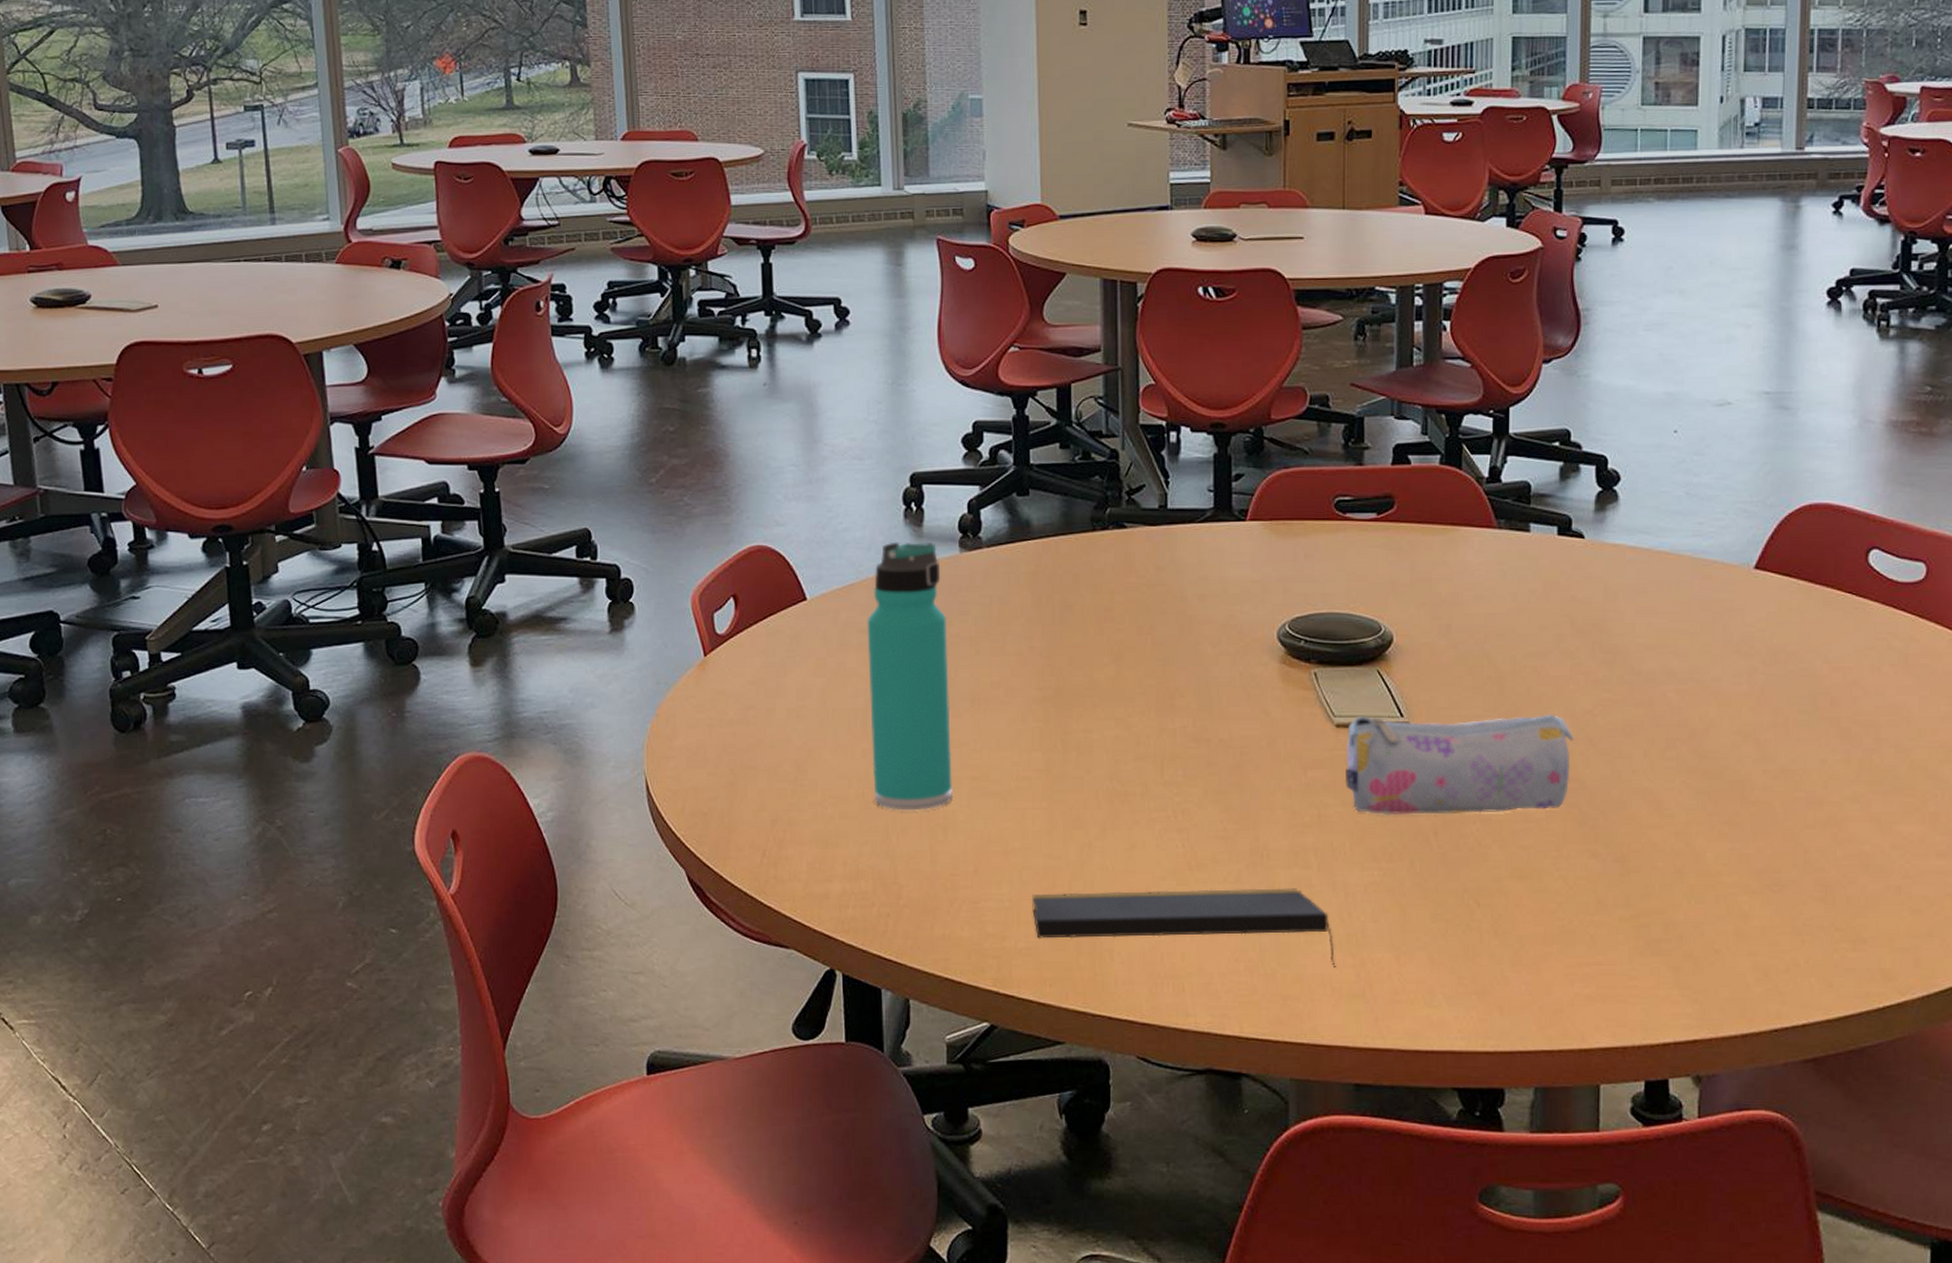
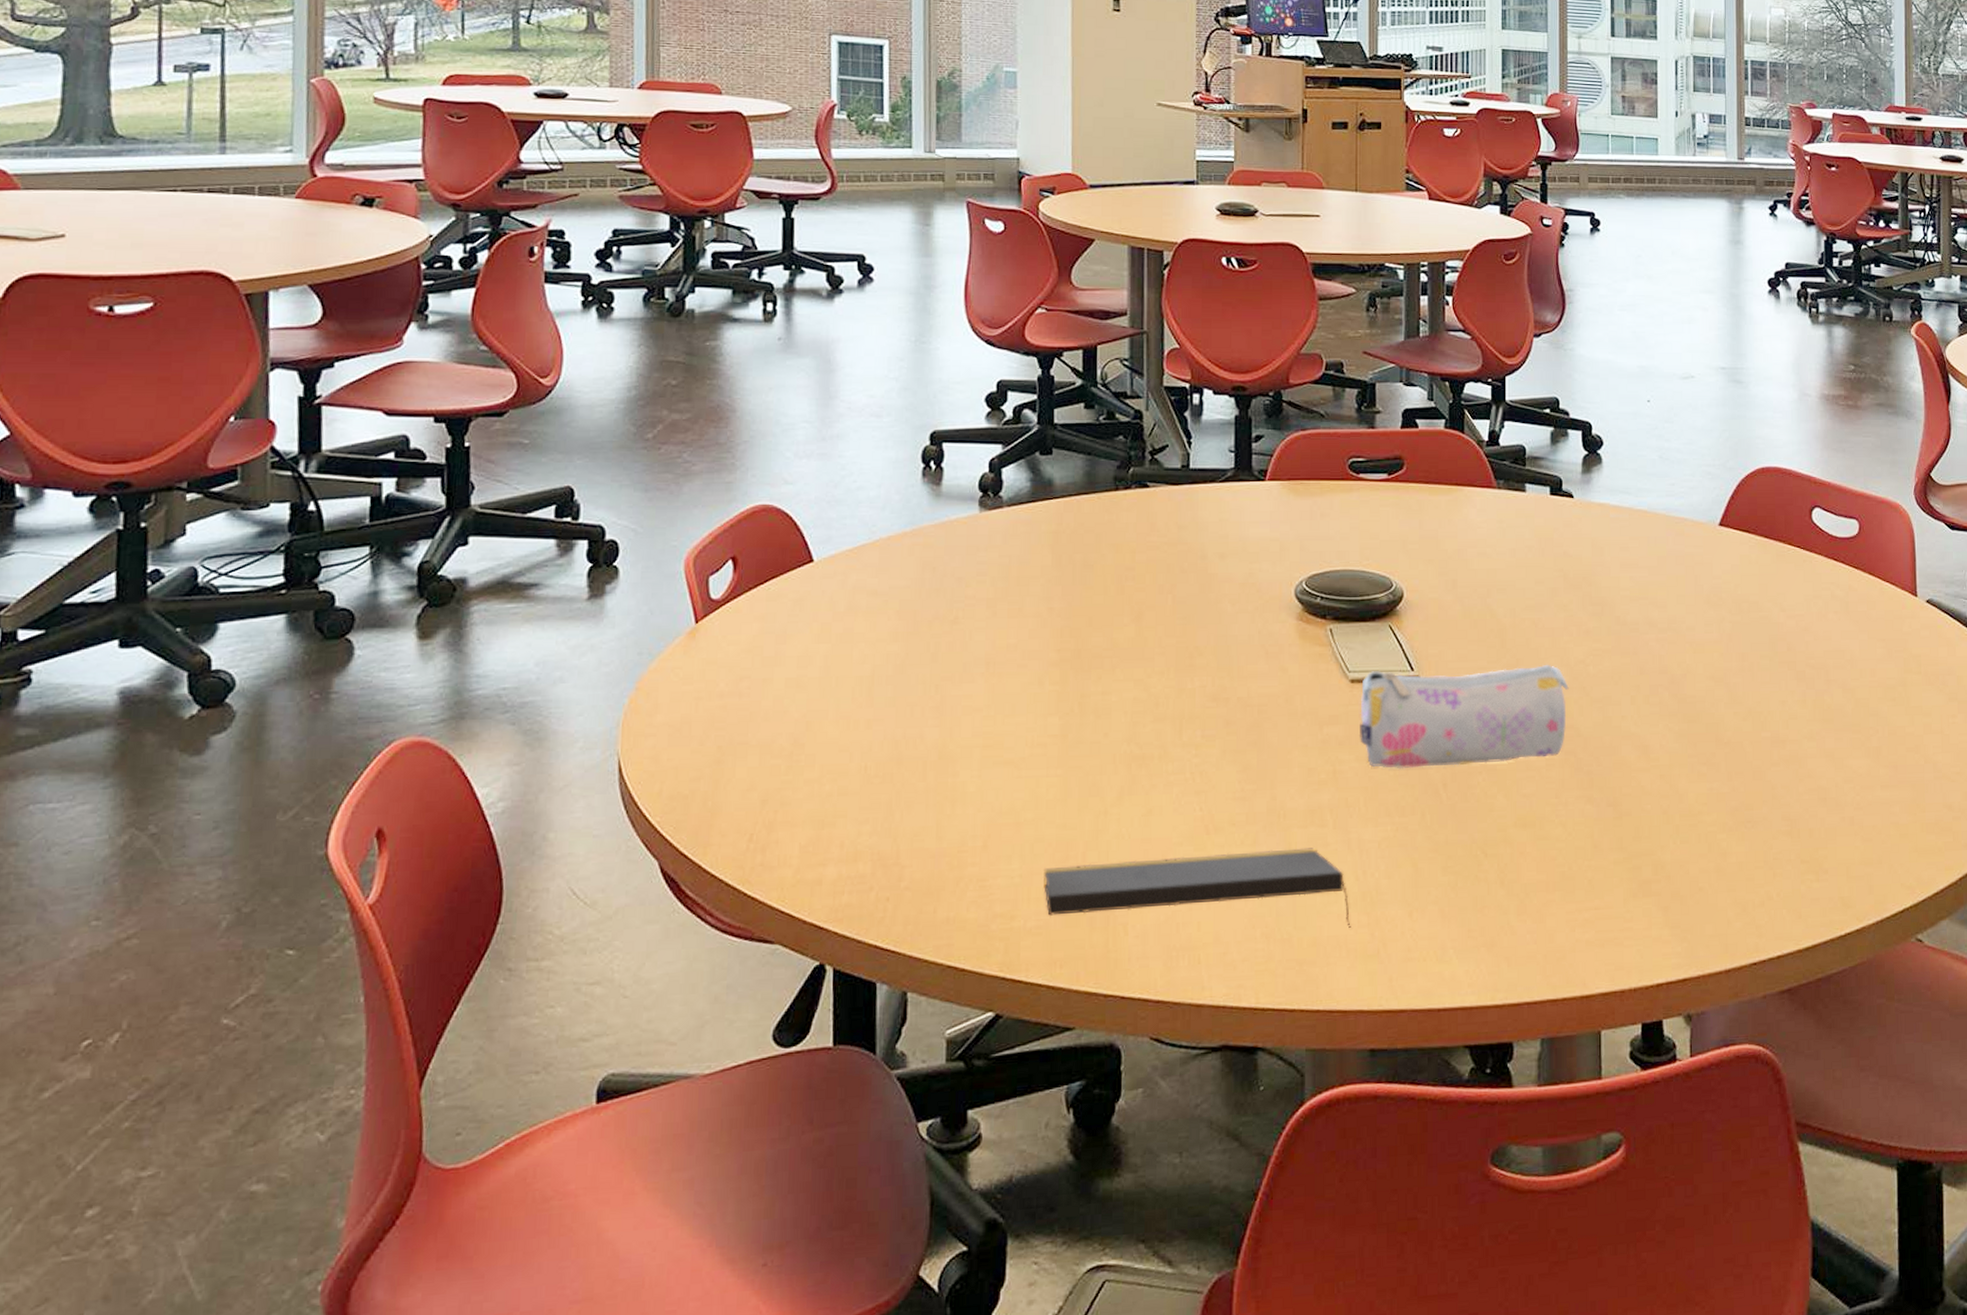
thermos bottle: present [867,541,952,811] -> none [877,501,964,785]

